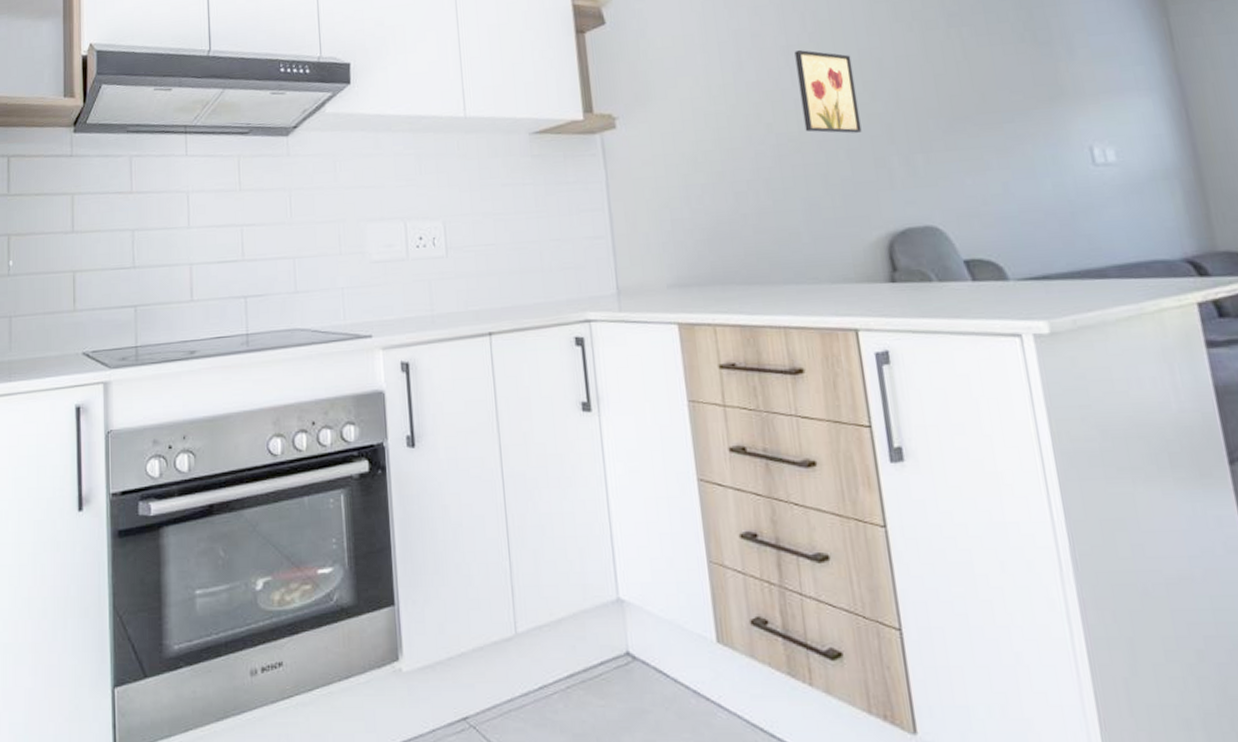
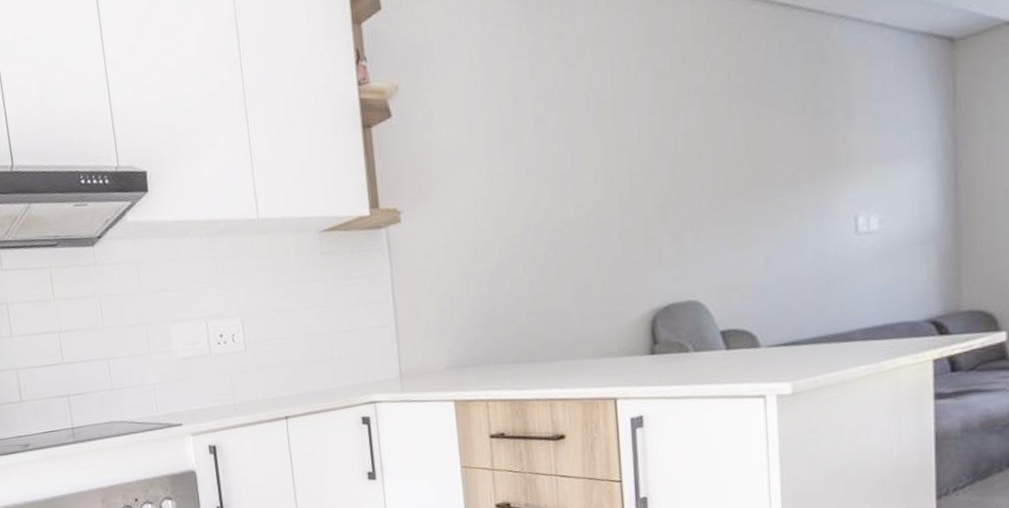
wall art: present [794,50,862,134] -> none [576,133,636,216]

